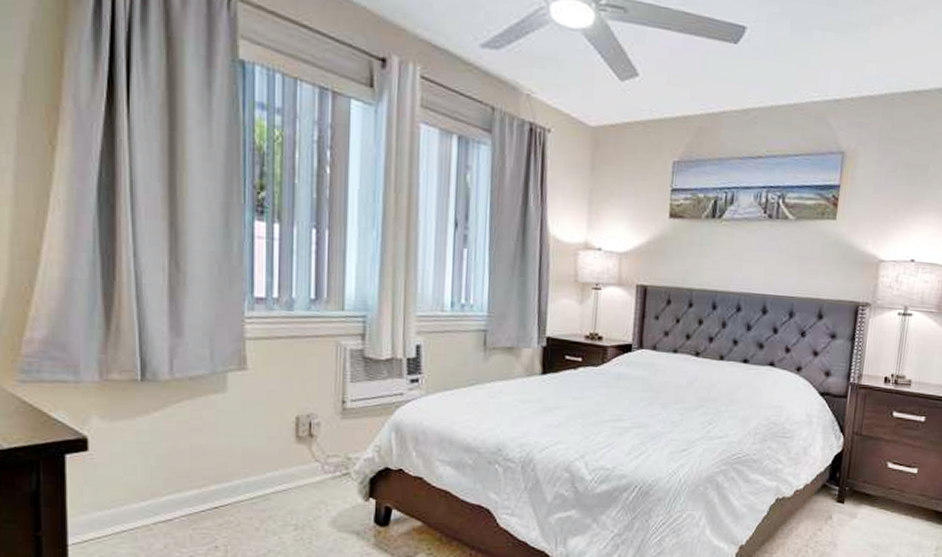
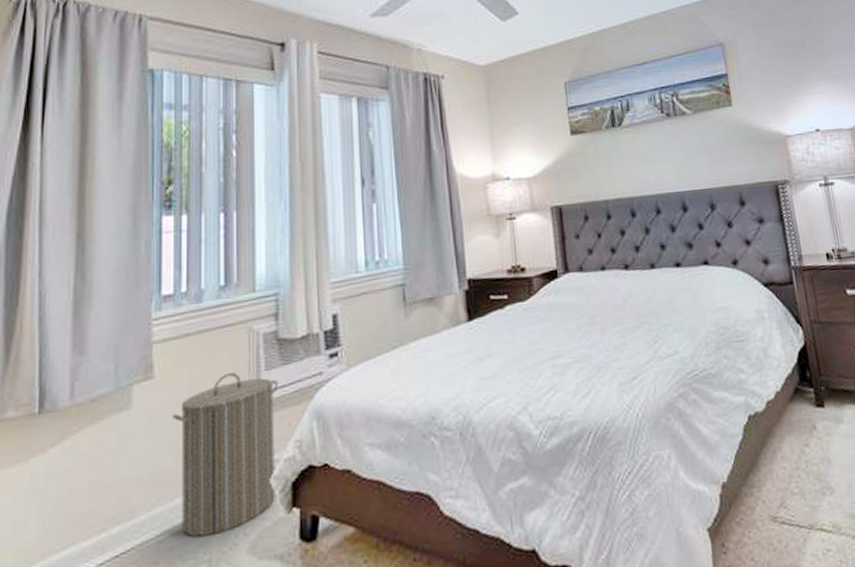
laundry hamper: none [264,377,362,506] -> present [172,372,278,537]

